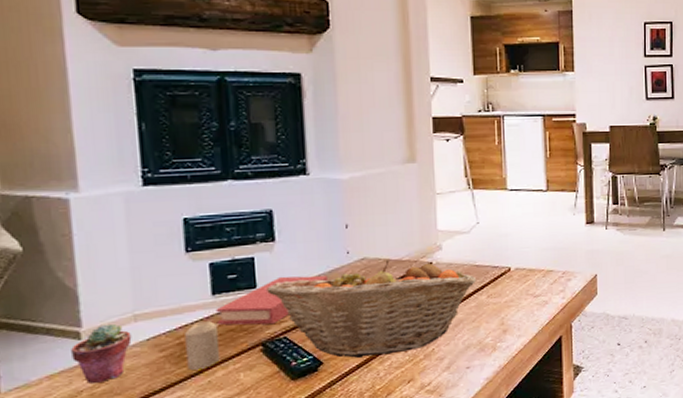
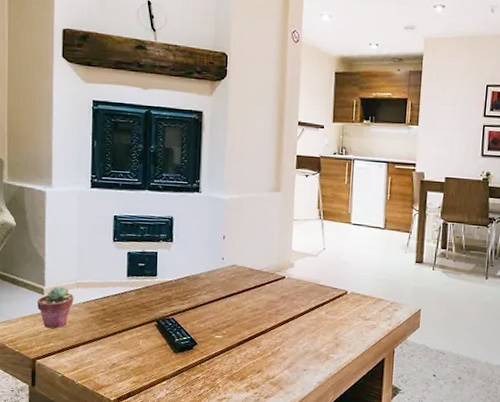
candle: present [185,320,221,370] -> none [106,294,129,332]
book: present [215,275,329,325] -> none [128,270,207,307]
fruit basket: present [267,260,477,358] -> none [164,269,319,347]

